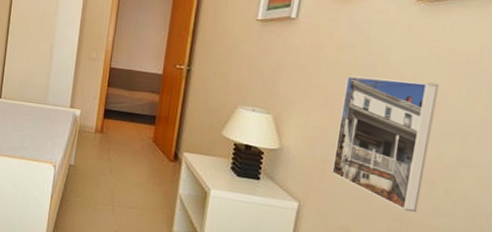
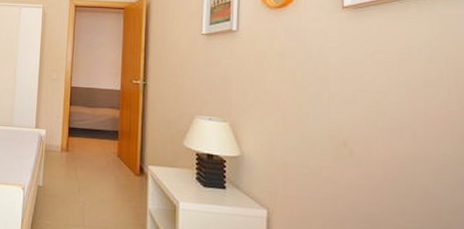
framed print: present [332,75,439,213] -> none [292,80,384,213]

